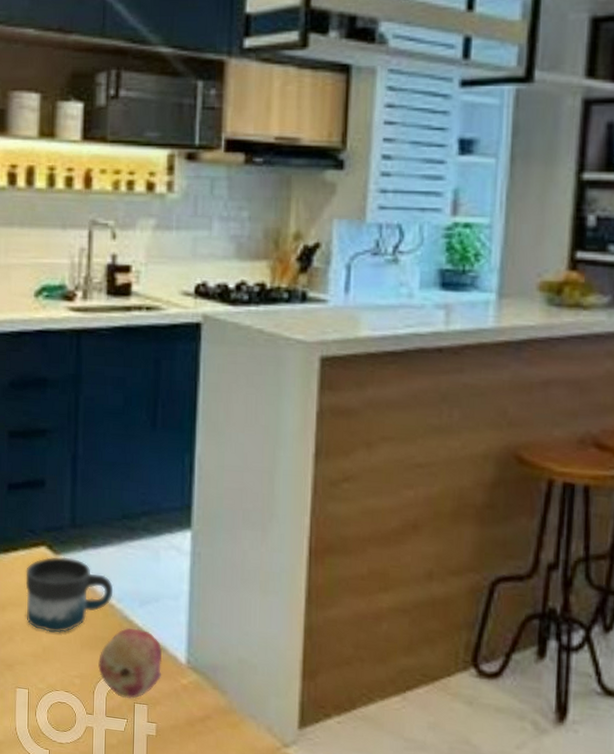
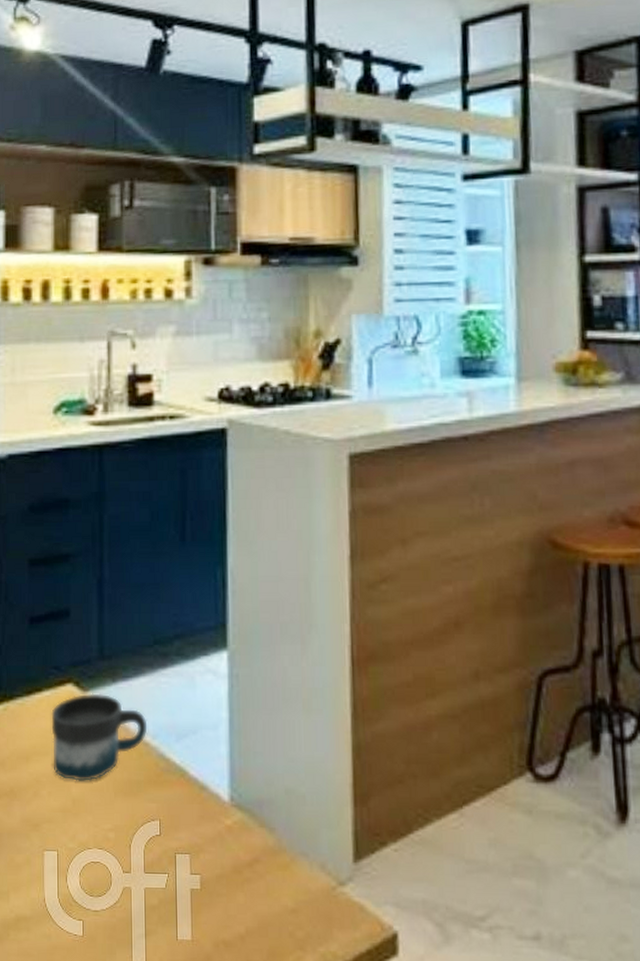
fruit: present [98,628,162,699] -> none [134,766,203,850]

